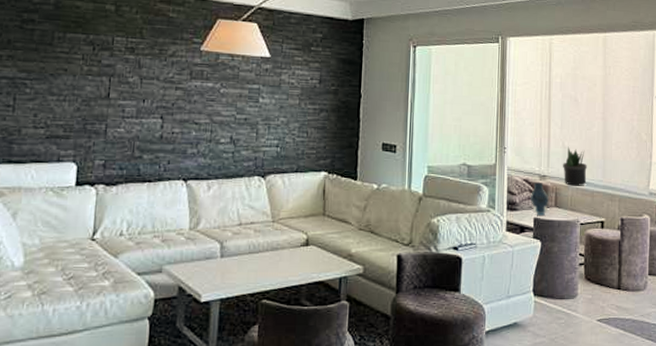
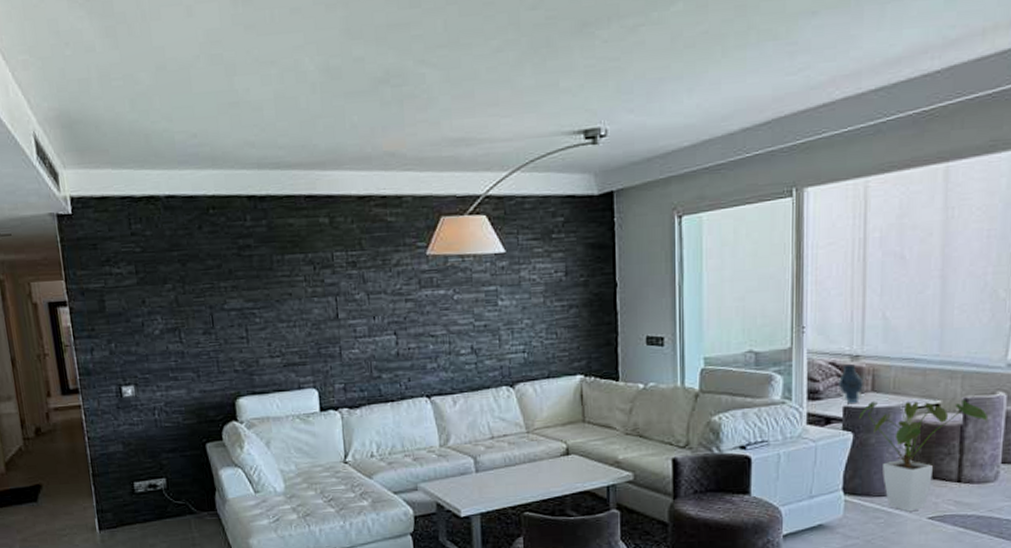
house plant: none [546,215,637,314] -> present [859,399,987,512]
planter: present [563,146,587,186] -> none [883,317,917,365]

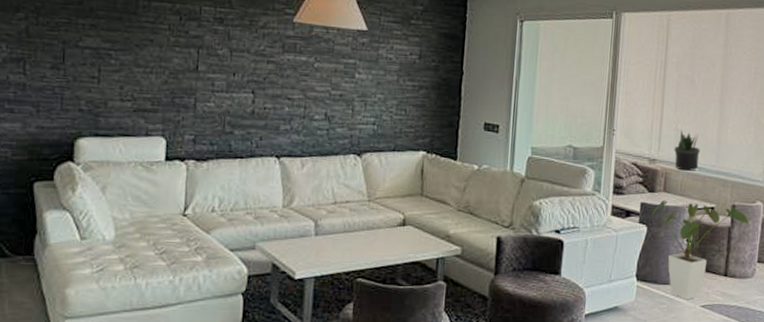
vase: present [839,364,863,403] -> none [638,166,658,200]
planter: none [883,317,917,365] -> present [674,129,700,171]

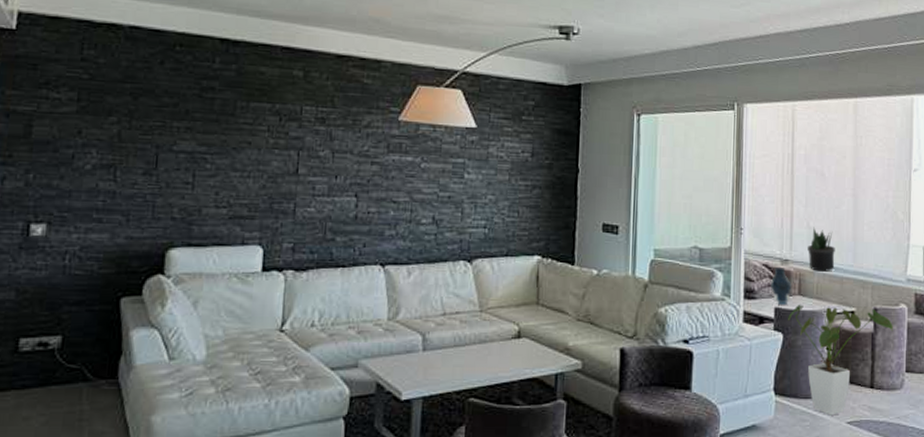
vase: none [638,166,658,200] -> present [771,267,792,305]

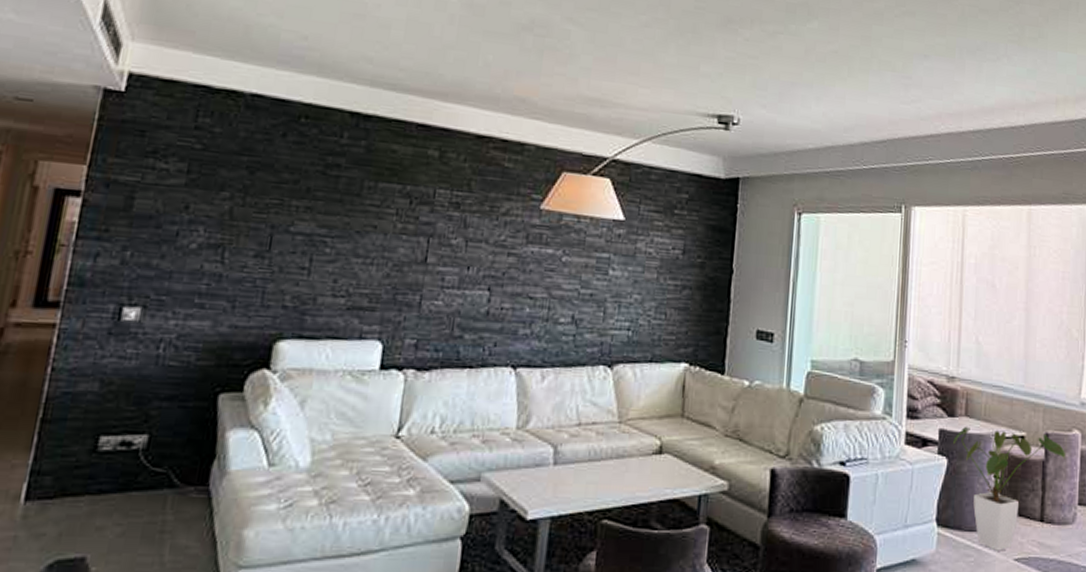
vase: present [771,267,792,305] -> none [936,385,958,426]
planter: present [808,227,835,272] -> none [976,342,1005,392]

